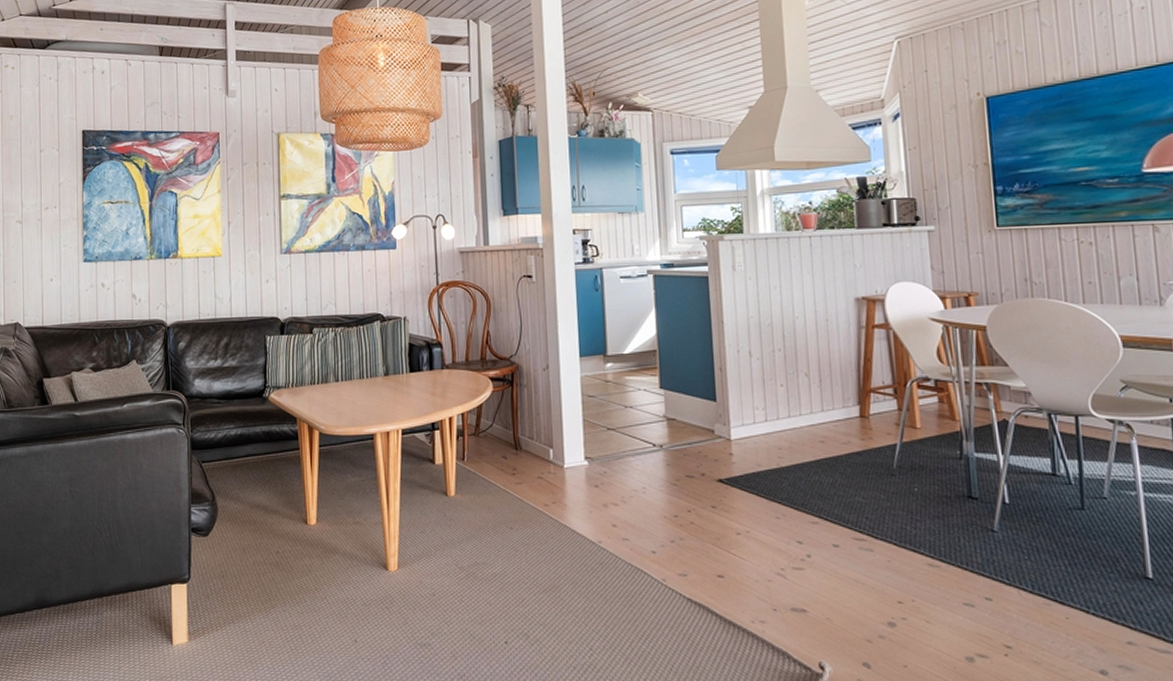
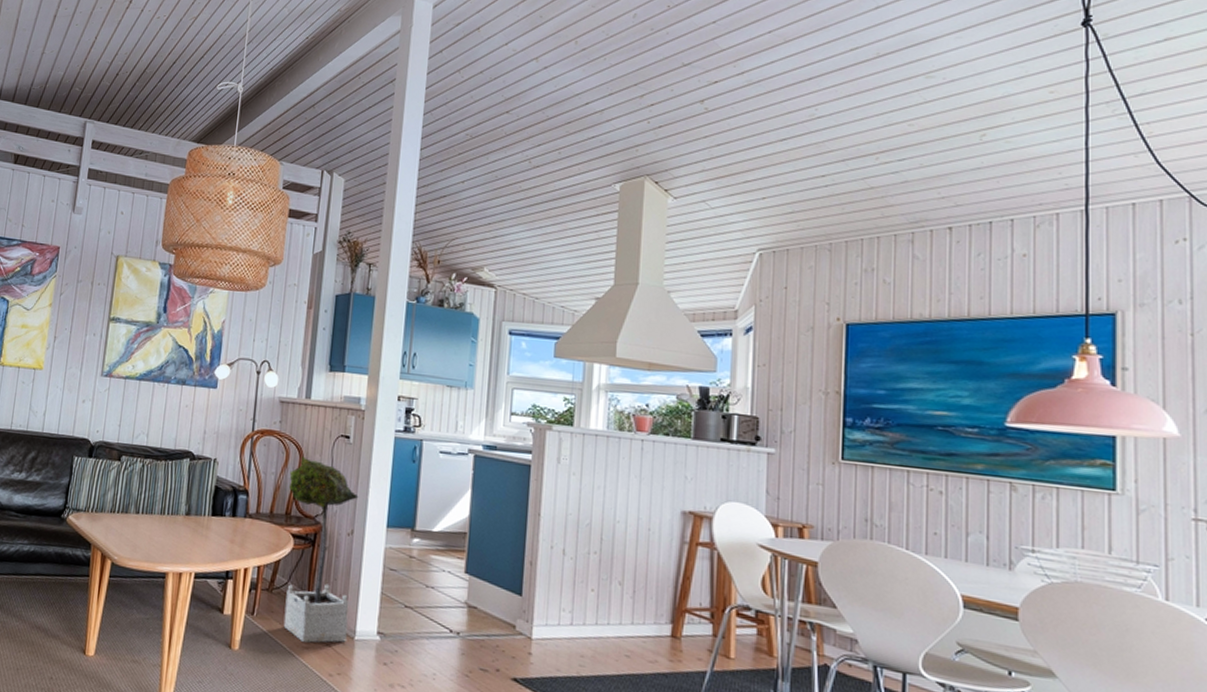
potted tree: none [479,301,556,478] -> present [283,456,359,643]

